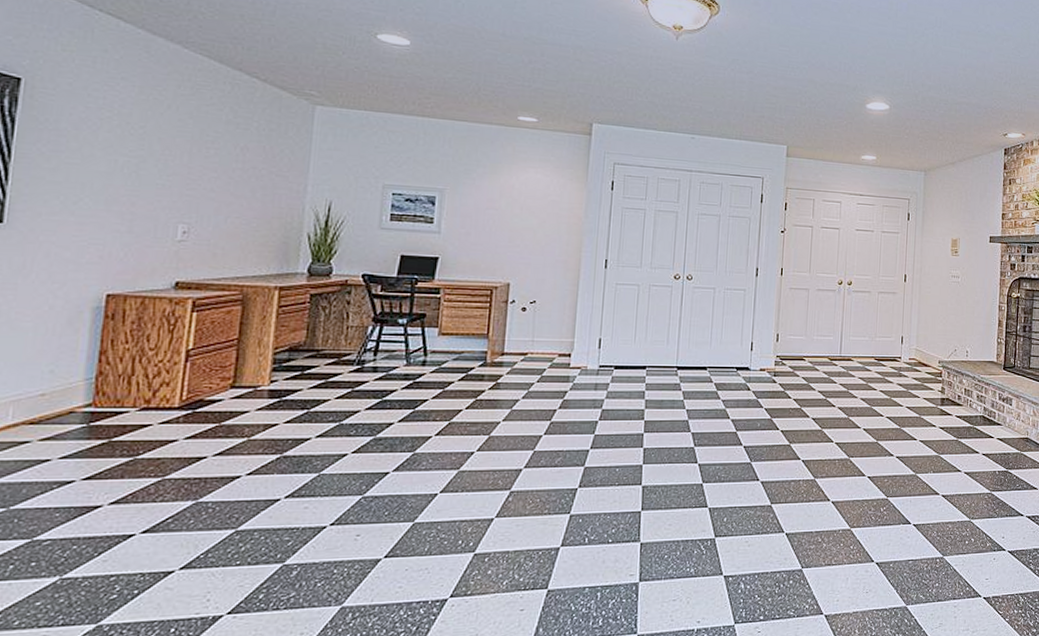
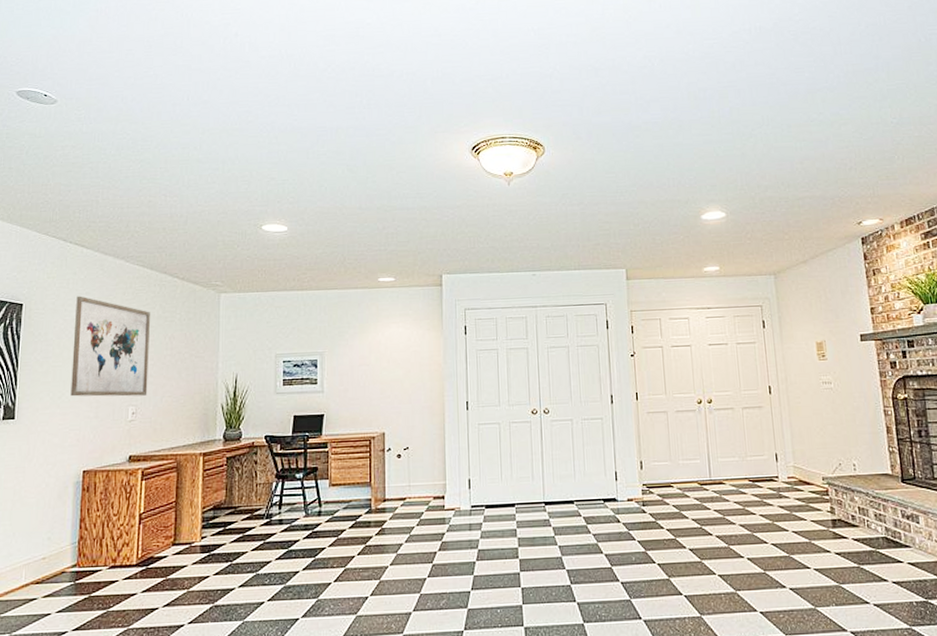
wall art: none [92,79,216,213] -> present [70,296,150,397]

